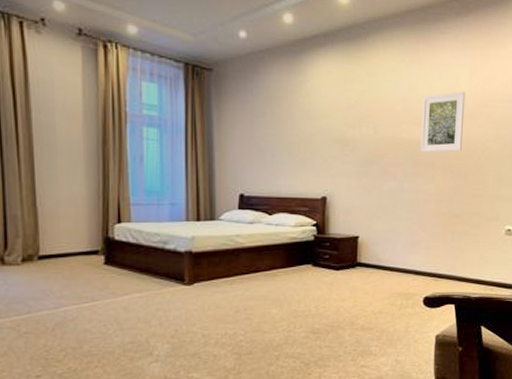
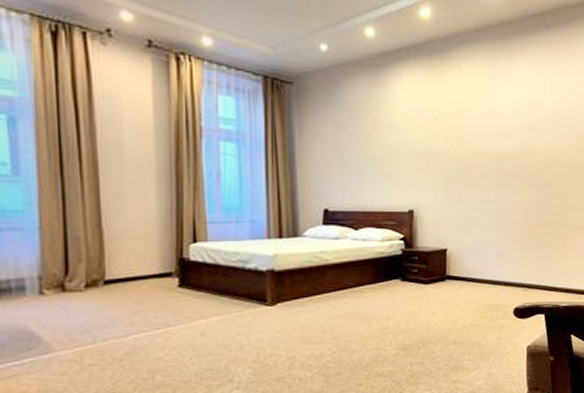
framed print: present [420,91,466,153] -> none [505,104,547,165]

